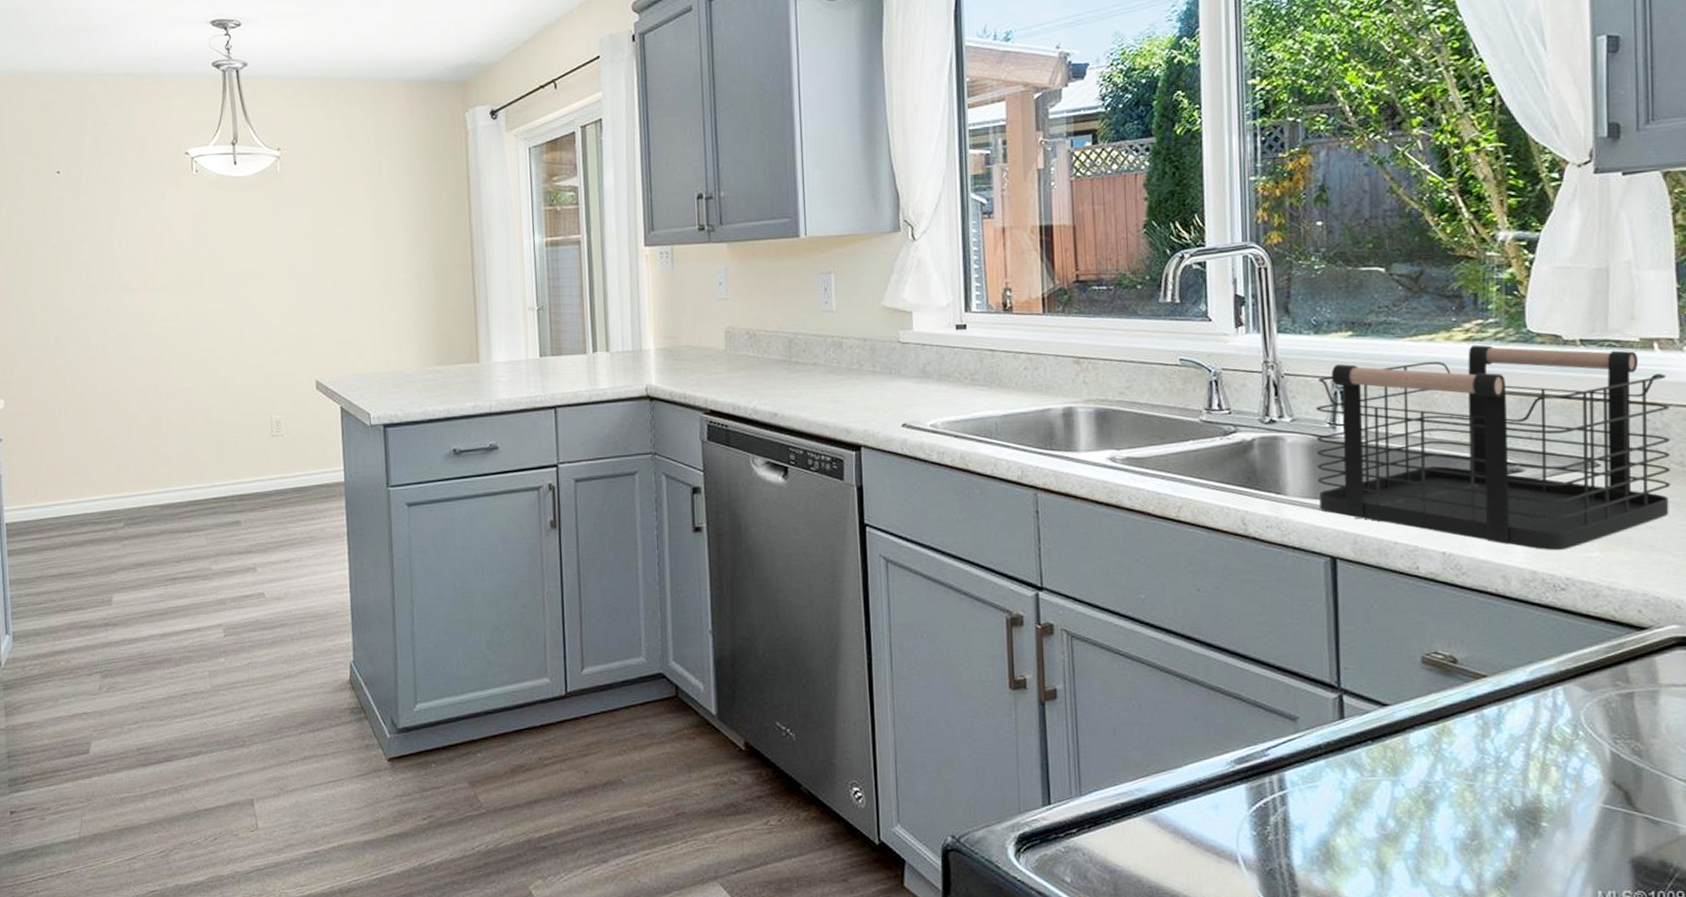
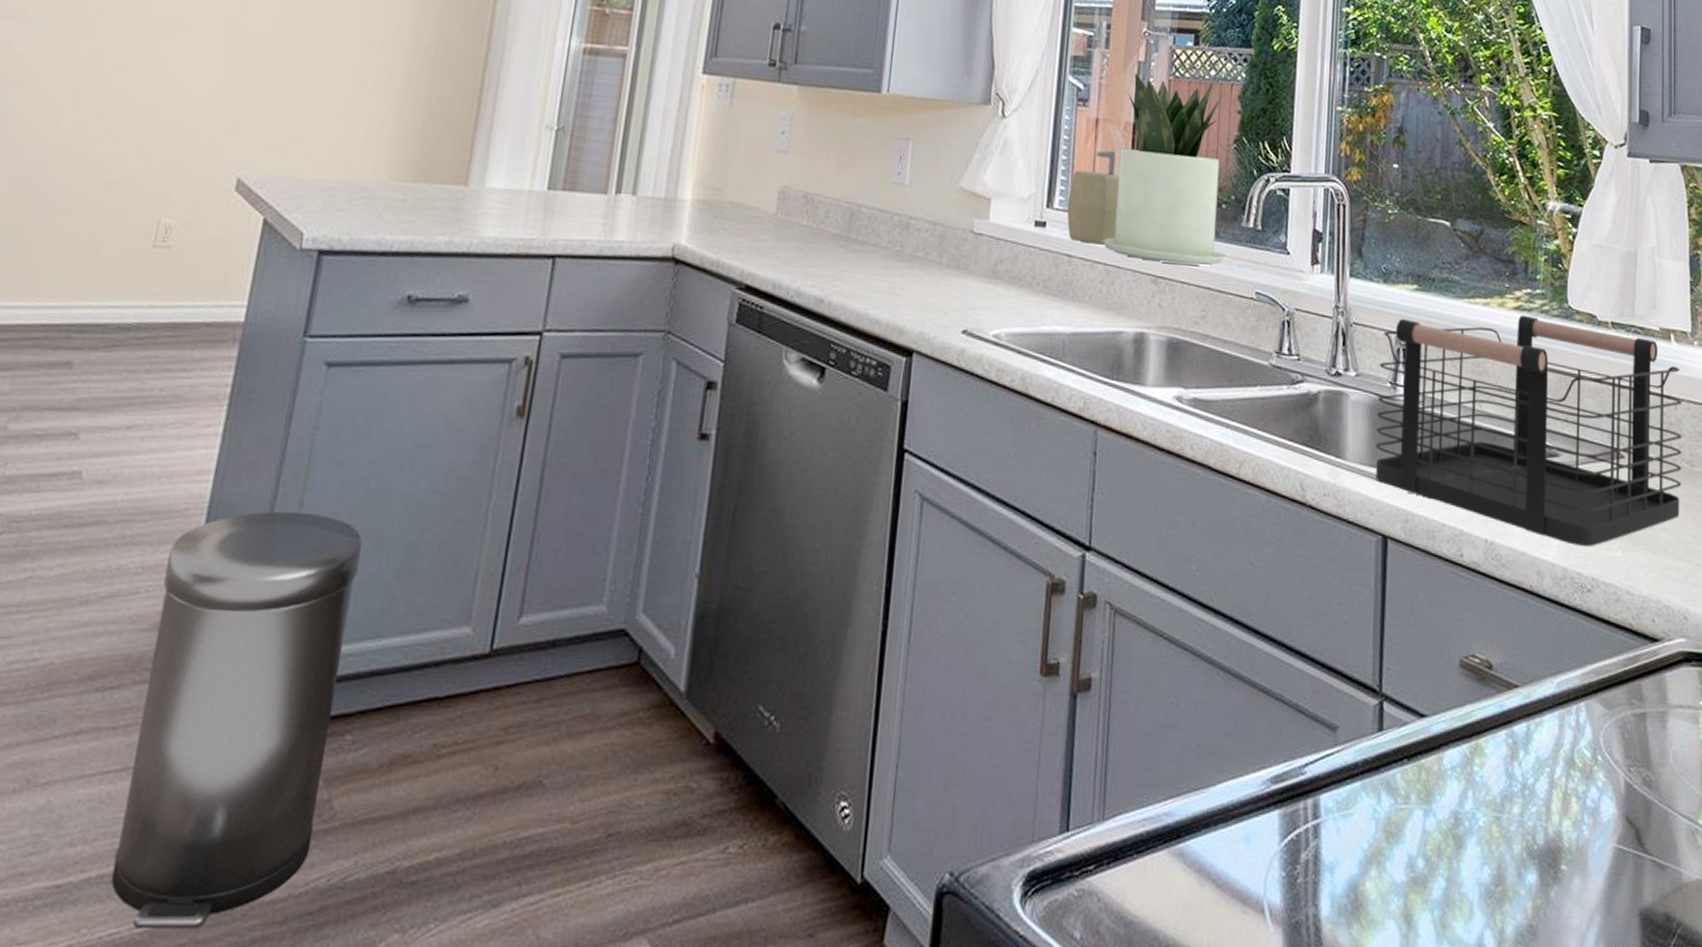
pedal bin: none [332,608,470,878] -> present [111,511,362,930]
soap dispenser: none [984,253,1034,337] -> present [1067,150,1120,245]
planter: none [1021,173,1146,345] -> present [1101,72,1226,266]

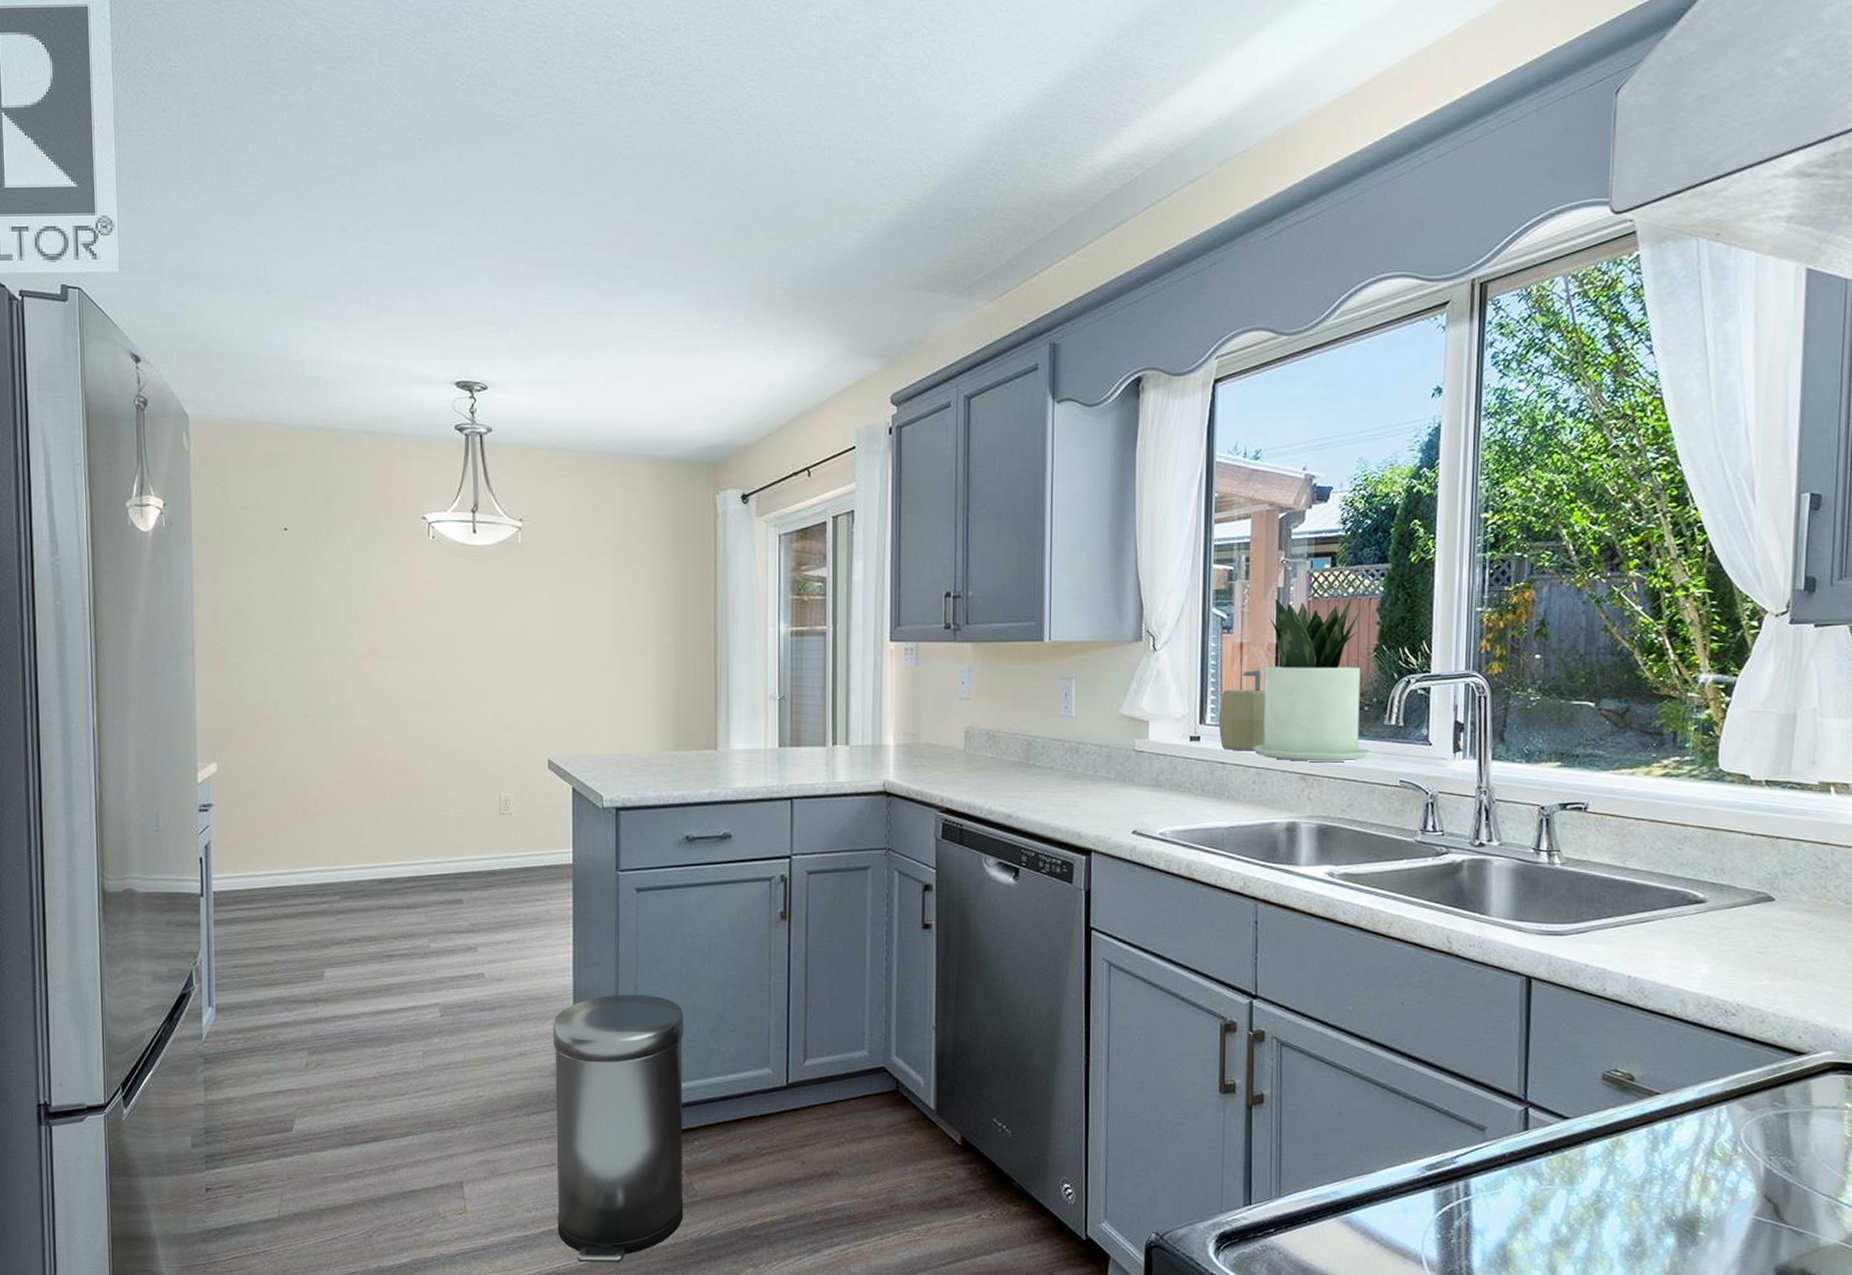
dish rack: present [1376,314,1682,548] -> none [1519,780,1840,979]

